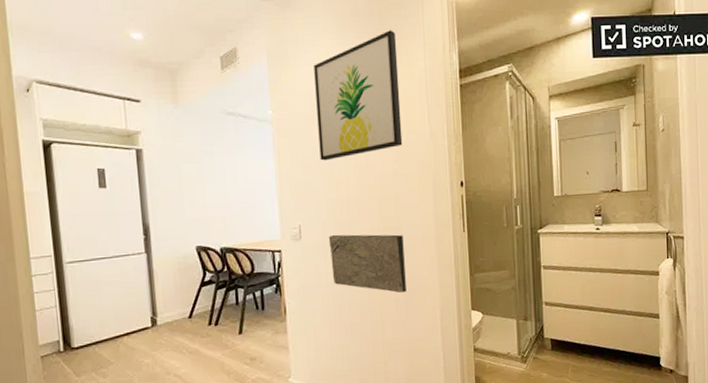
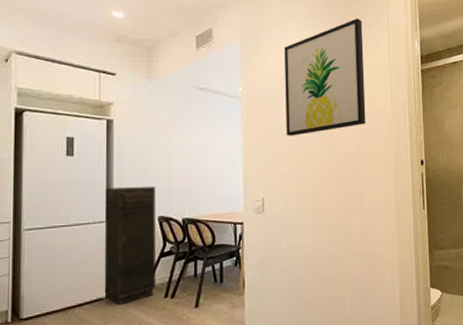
storage cabinet: none [141,217,200,334] -> present [104,186,157,305]
decorative slab: present [328,234,406,293] -> none [291,208,366,269]

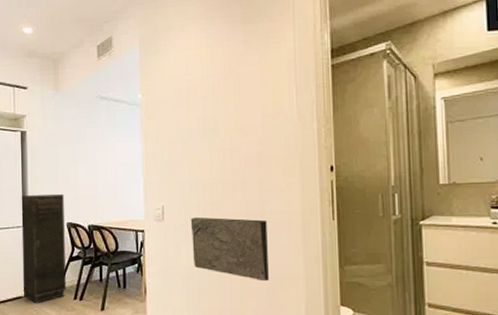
wall art: present [284,18,366,136] -> none [182,13,269,143]
decorative slab: none [291,208,366,269] -> present [190,217,269,282]

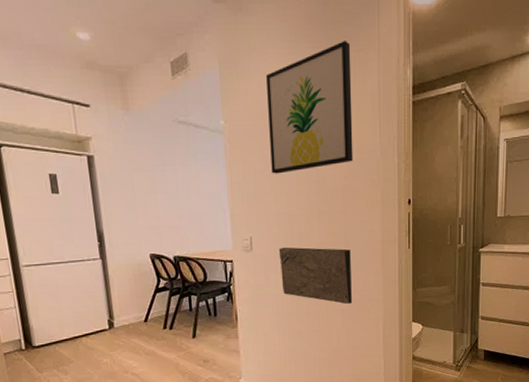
storage cabinet: present [21,194,67,304] -> none [94,224,155,336]
wall art: none [182,13,269,143] -> present [266,41,353,174]

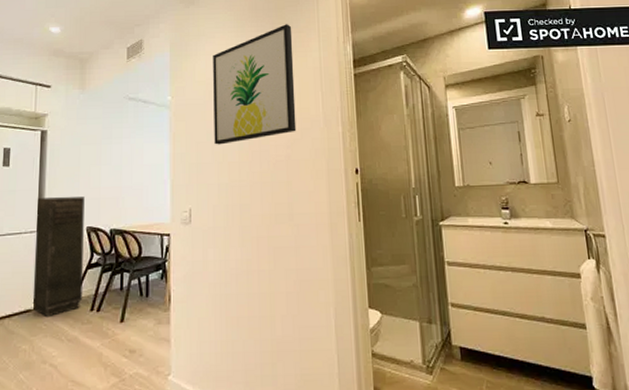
storage cabinet: none [94,224,155,336] -> present [32,196,85,318]
decorative slab: present [278,247,352,305] -> none [218,219,298,286]

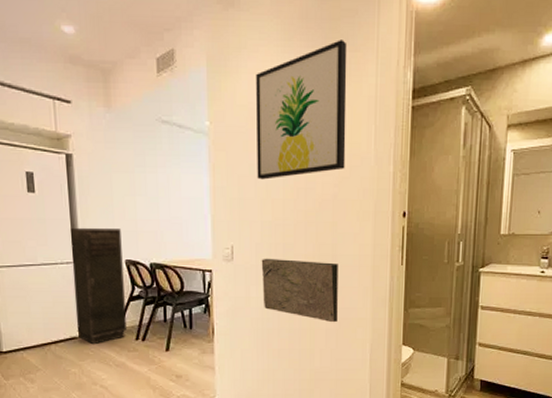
decorative slab: none [218,219,298,286] -> present [261,258,338,323]

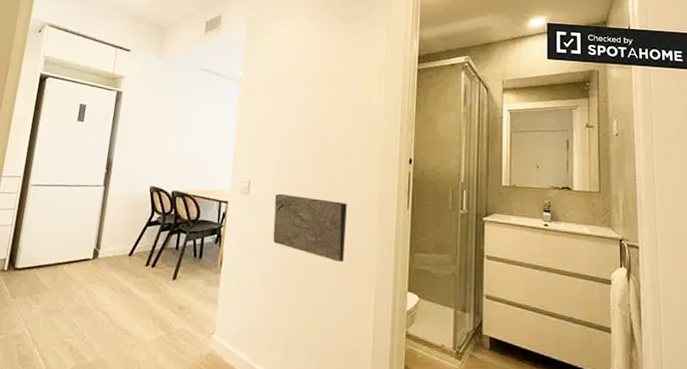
storage cabinet: present [69,227,128,345] -> none [92,154,151,268]
wall art: present [256,40,347,180] -> none [279,15,364,123]

